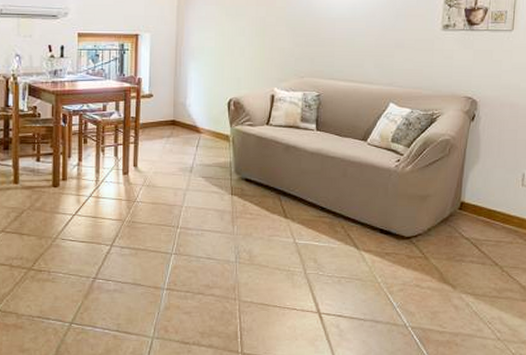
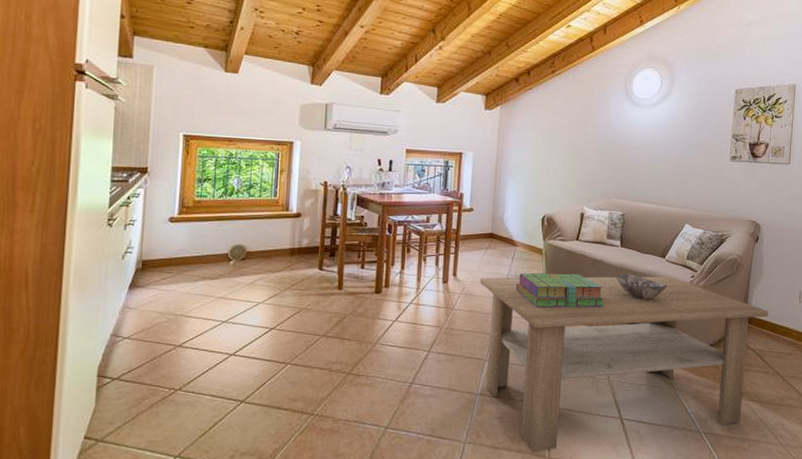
coffee table: none [162,161,486,348] -> present [479,276,769,452]
stack of books: none [202,161,299,198] -> present [516,273,605,308]
decorative bowl: none [312,159,370,187] -> present [617,273,667,300]

